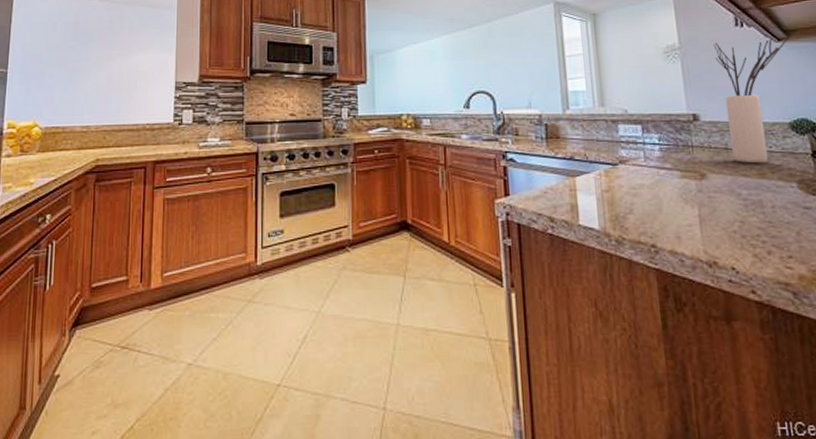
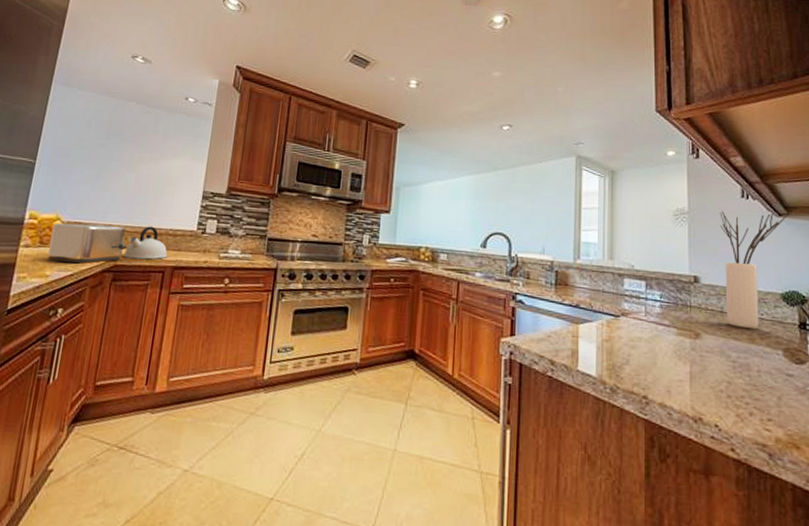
toaster: none [29,126,106,169] -> present [47,223,127,264]
kettle: none [103,123,147,157] -> present [123,226,168,260]

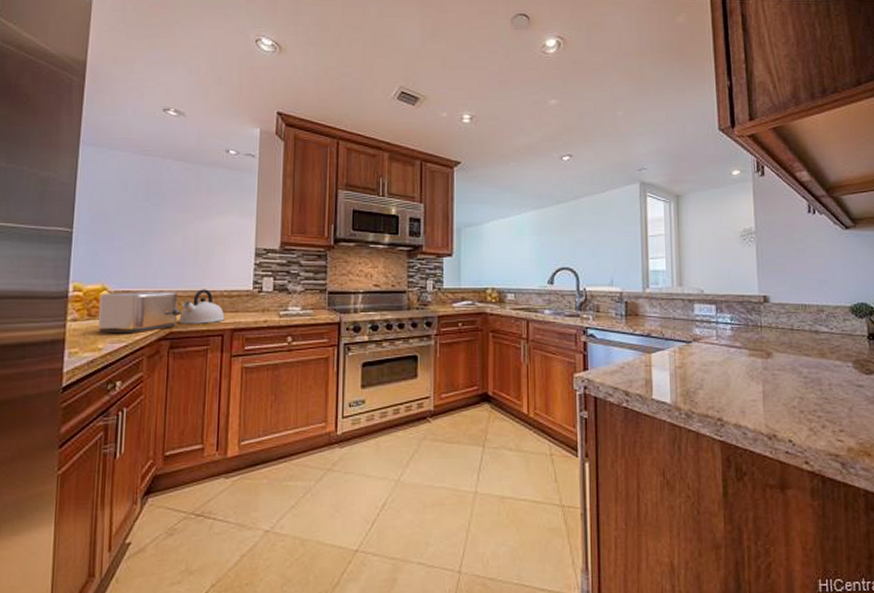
vase: present [719,211,788,330] -> none [787,226,855,344]

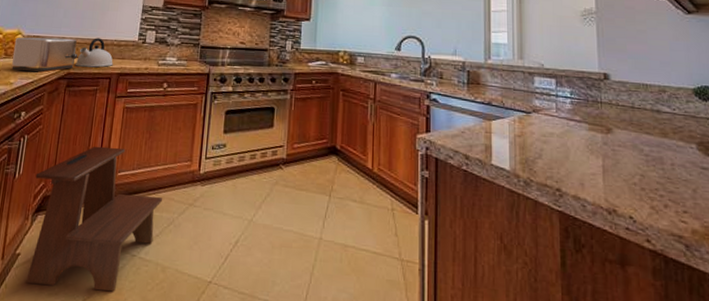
step stool: none [141,413,297,574] -> present [26,146,163,292]

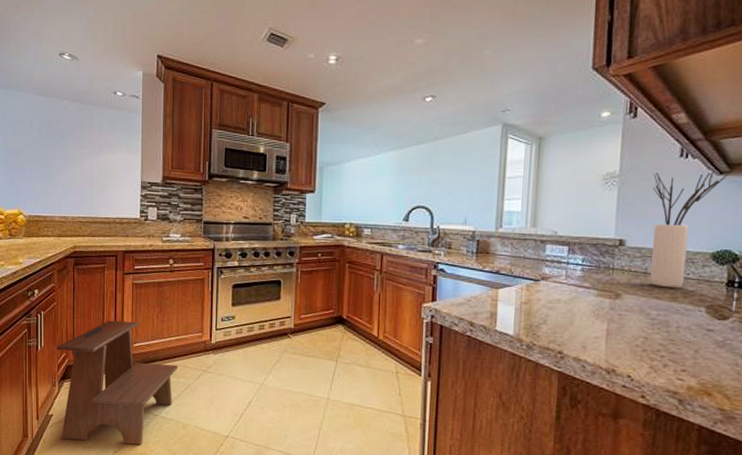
toaster: present [11,37,78,73] -> none [17,216,82,252]
kettle: present [75,38,113,68] -> none [80,216,117,246]
vase: none [627,10,697,124] -> present [649,171,730,289]

